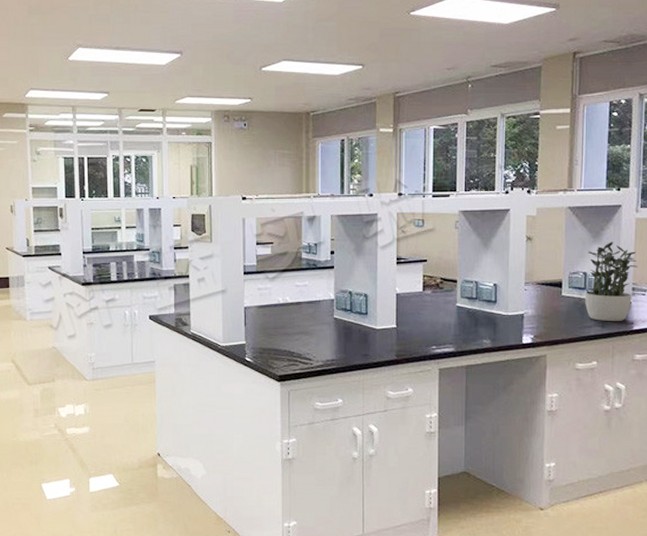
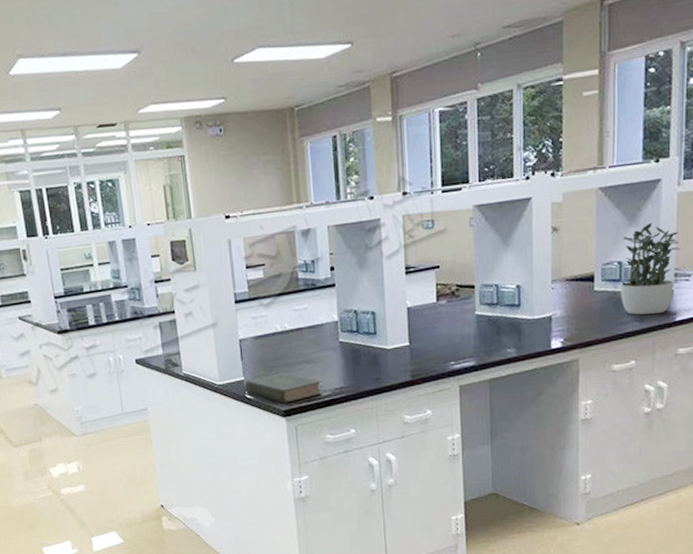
book: none [245,341,316,369] -> present [244,372,323,404]

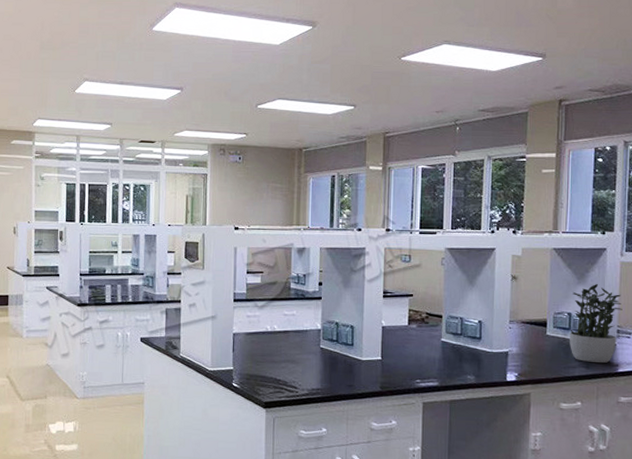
book: present [244,372,323,404] -> none [232,368,301,396]

